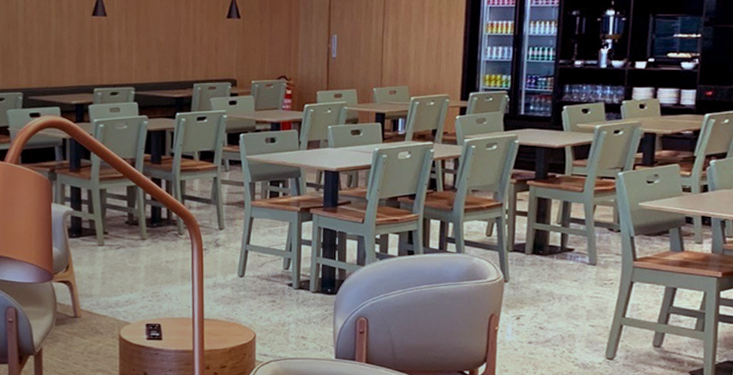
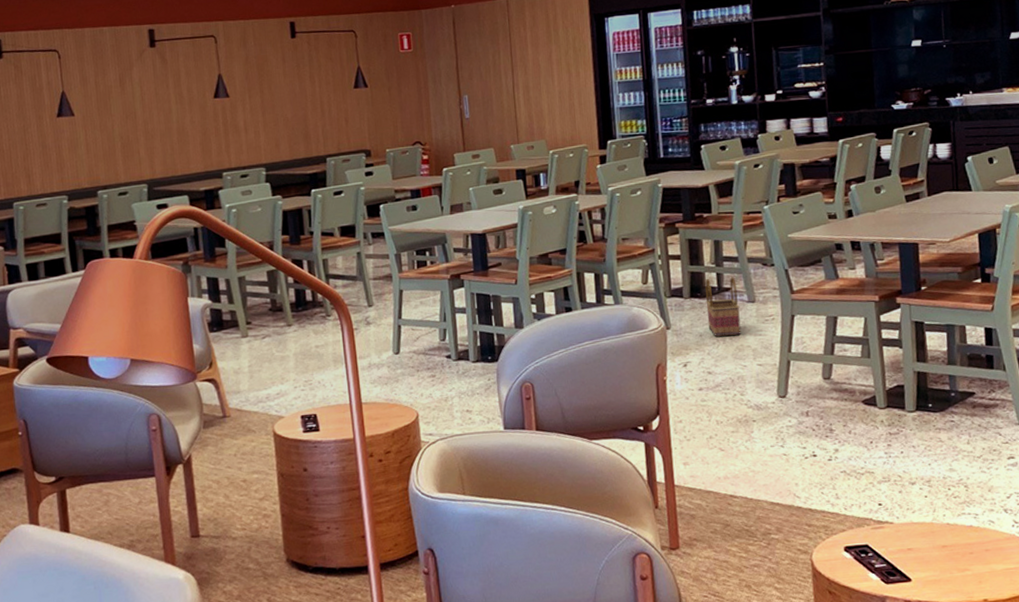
basket: none [546,238,580,295] -> present [705,277,742,336]

